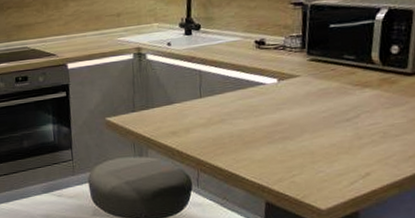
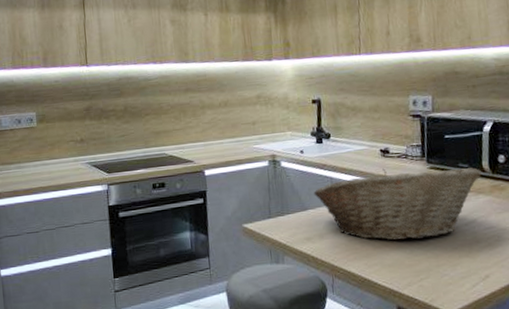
fruit basket: none [180,58,371,136] -> present [313,167,482,241]

